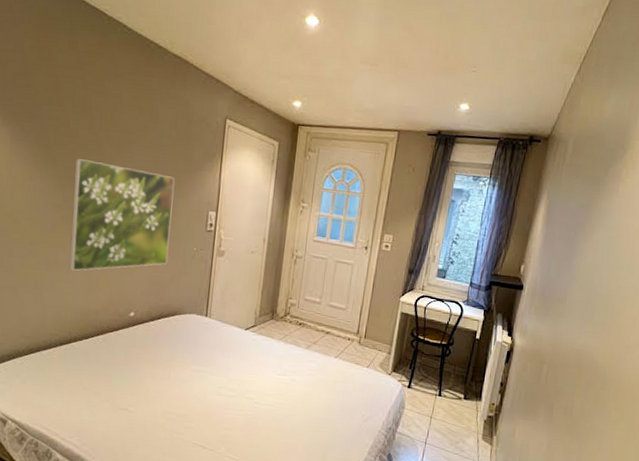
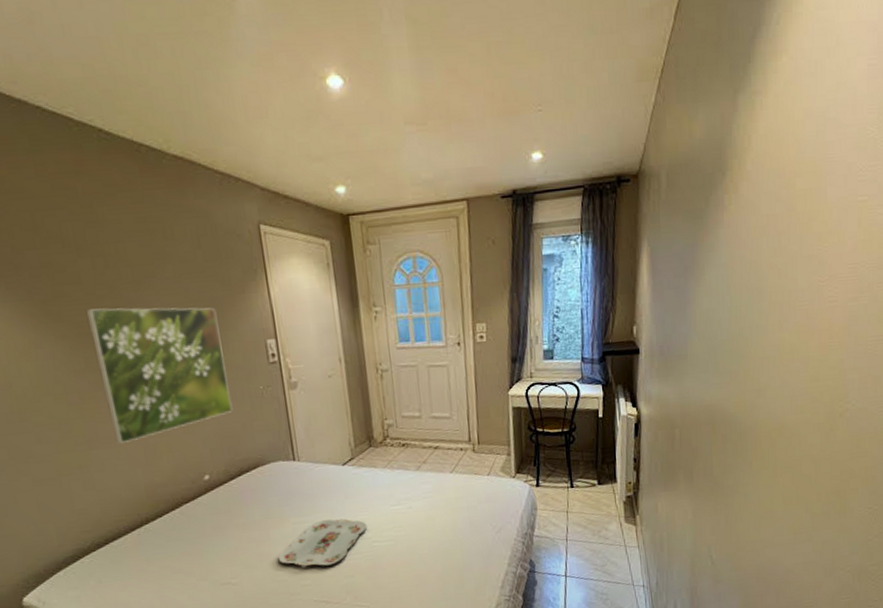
serving tray: none [172,373,254,415] -> present [278,518,368,566]

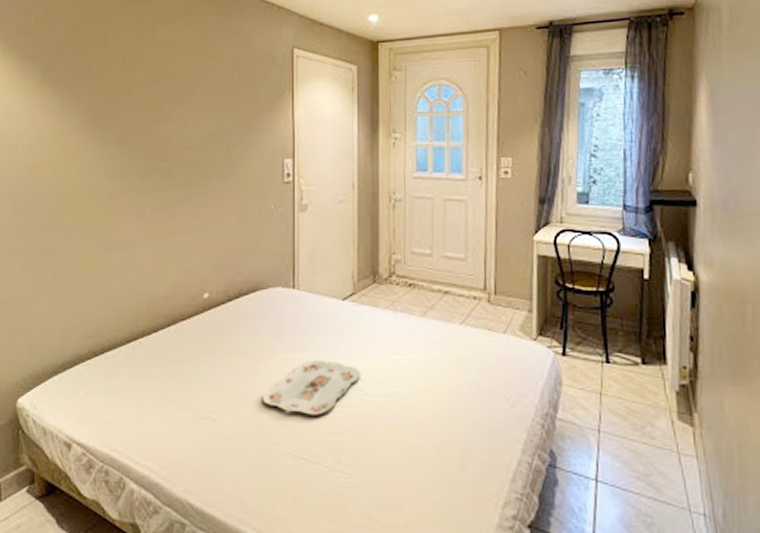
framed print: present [85,307,233,444] -> none [130,119,242,251]

